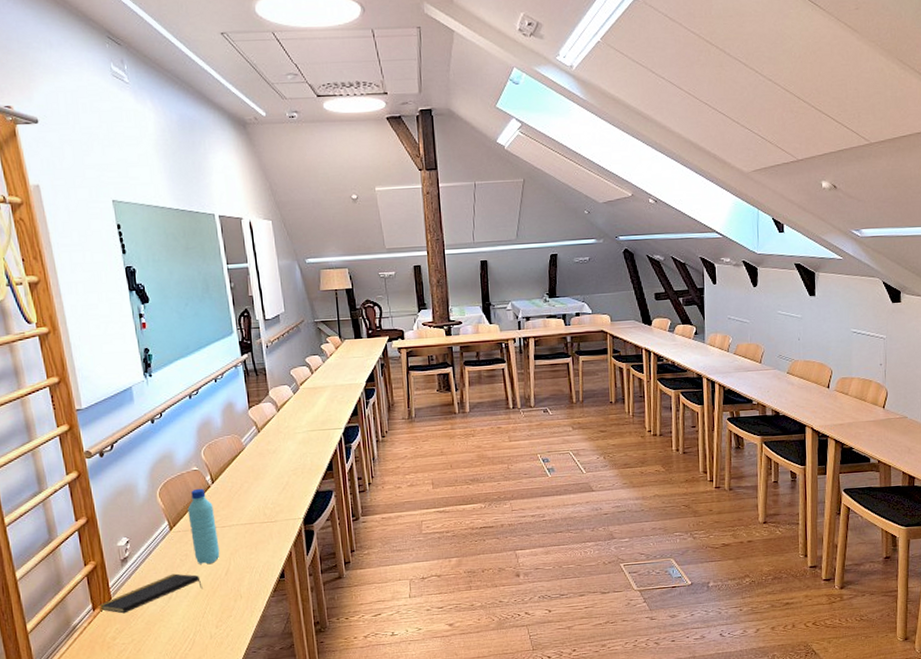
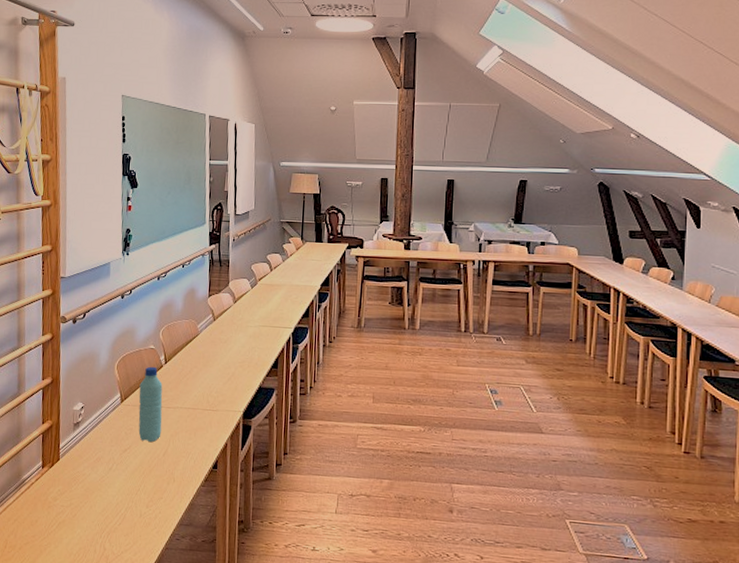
notepad: present [99,573,203,614] -> none [48,445,141,477]

